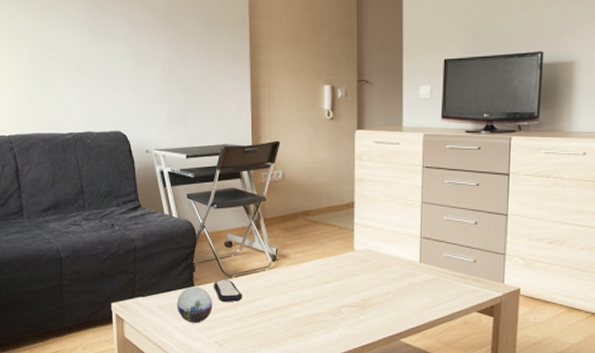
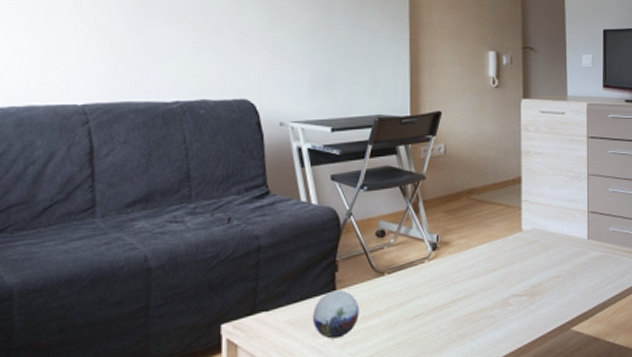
remote control: present [213,280,242,302] -> none [360,278,396,306]

